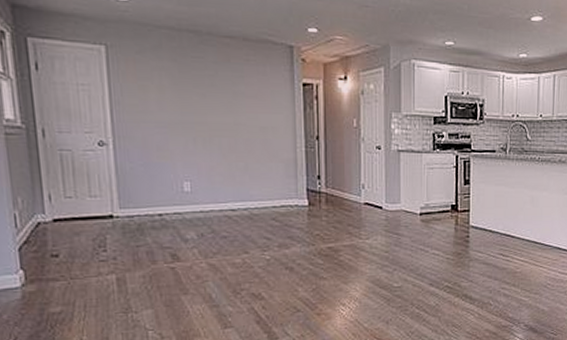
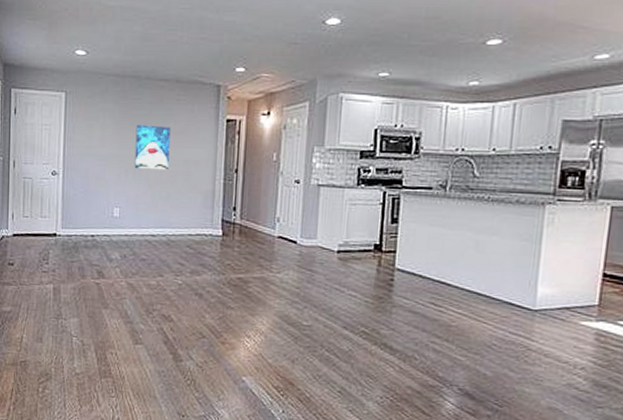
wall art: none [201,86,244,138] -> present [134,124,171,170]

